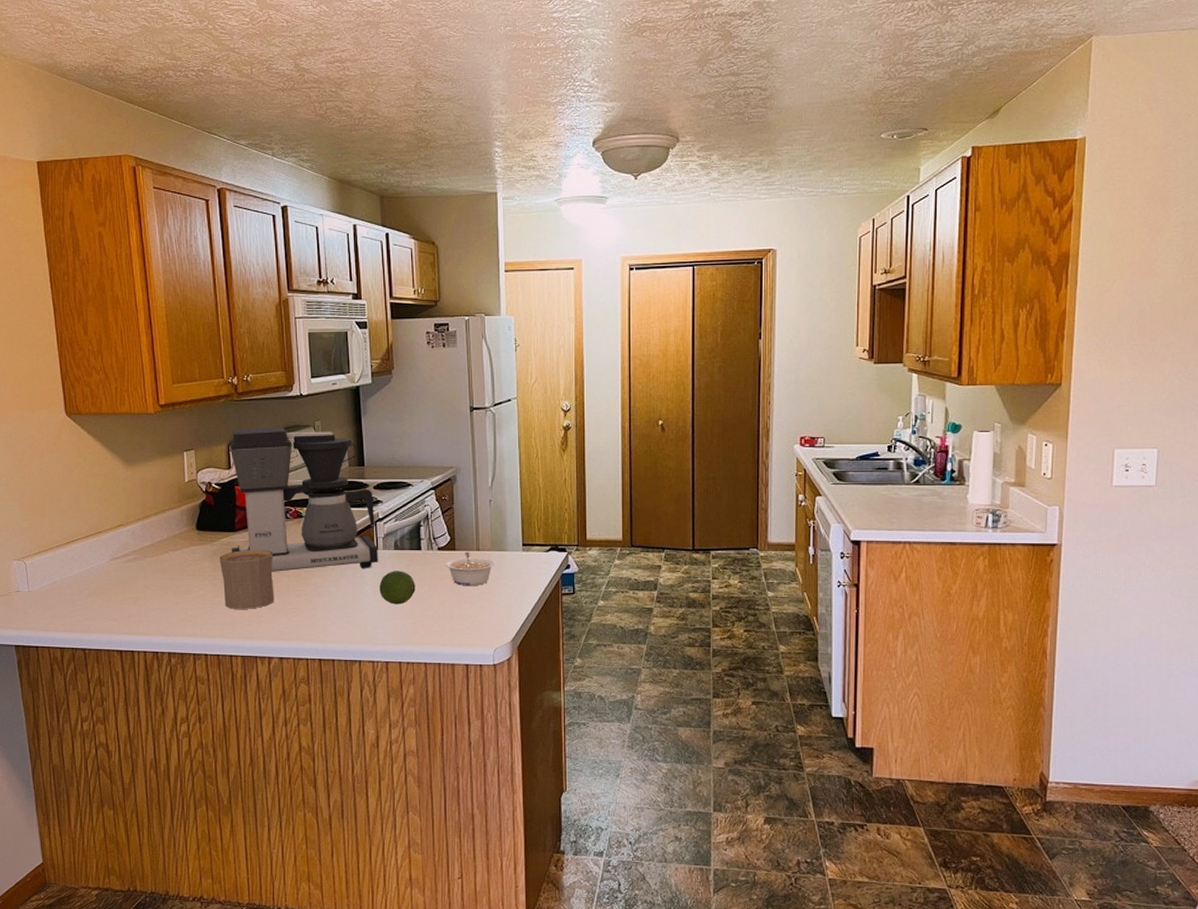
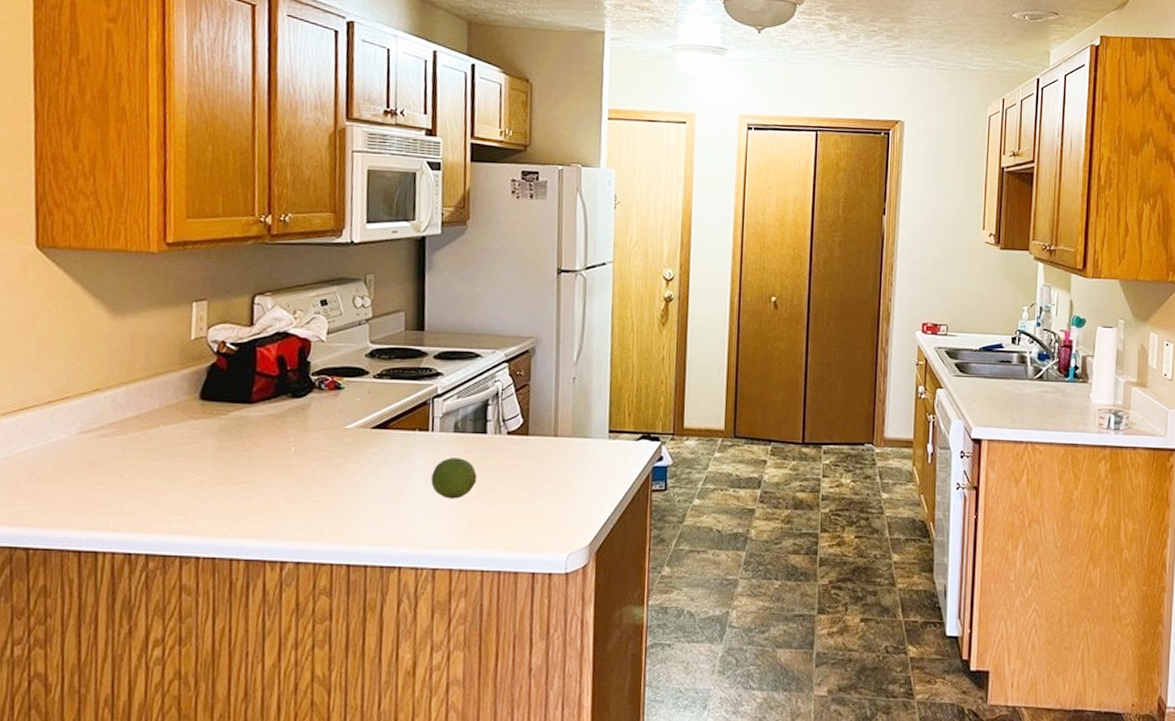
cup: present [219,549,274,609] -> none [227,426,300,501]
coffee maker: present [229,427,378,572] -> none [243,277,433,455]
legume: present [446,551,496,587] -> none [515,437,576,479]

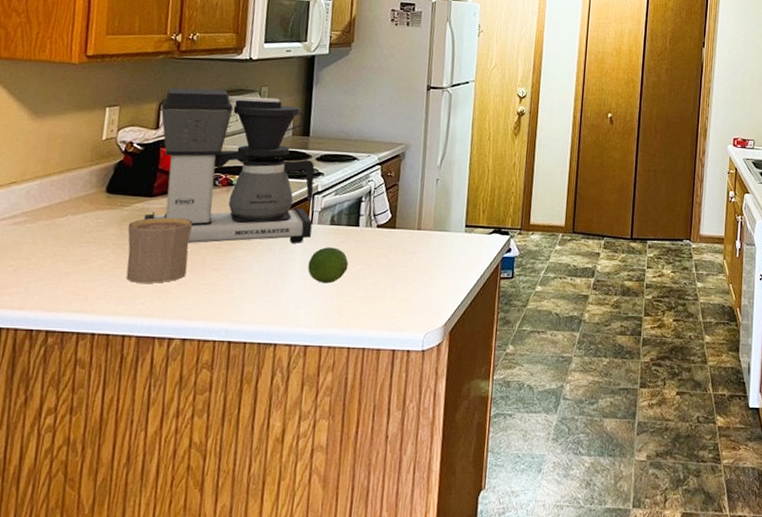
cup: none [227,426,300,501] -> present [126,217,194,283]
coffee maker: none [243,277,433,455] -> present [143,88,315,243]

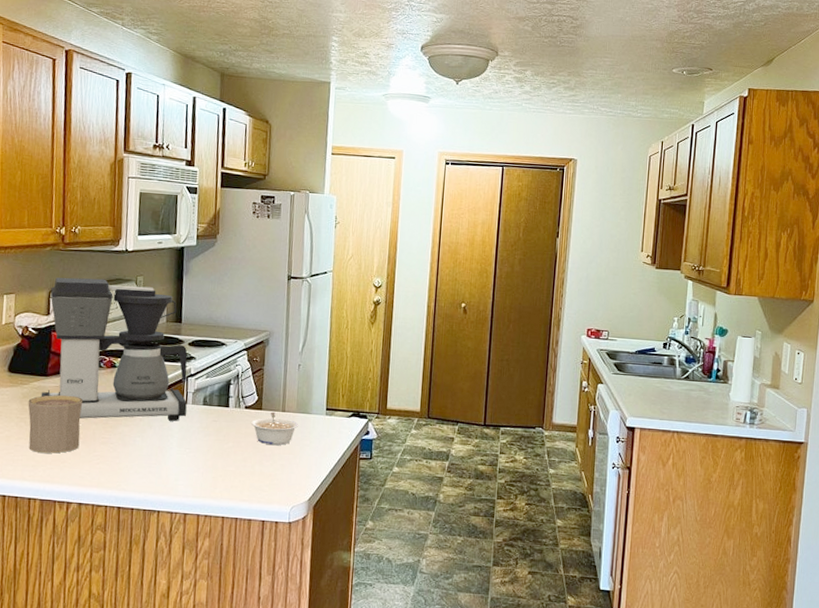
fruit: present [308,247,349,284] -> none [184,425,221,459]
legume: none [383,230,436,267] -> present [251,411,299,446]

